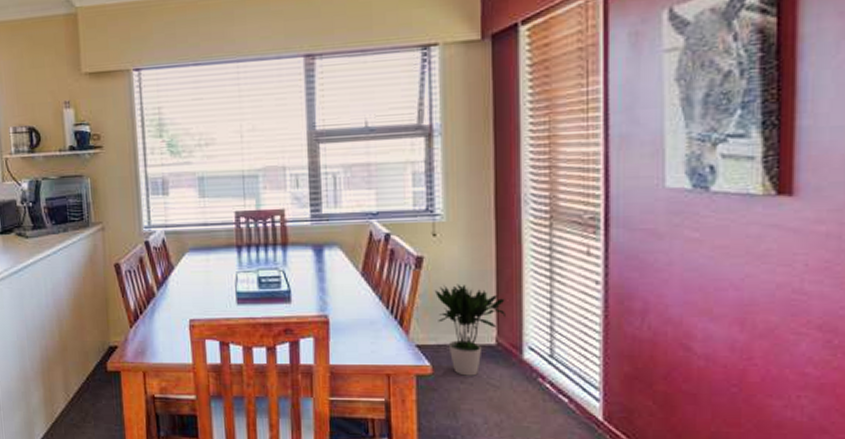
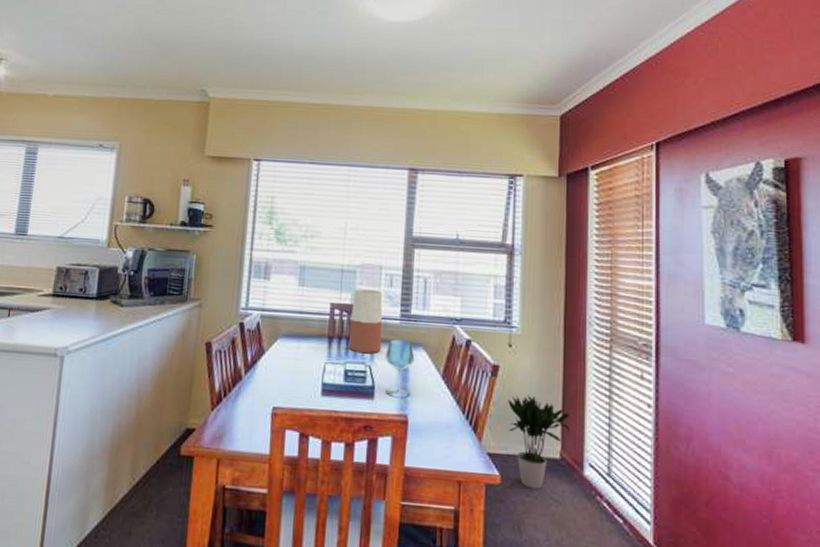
vase: none [257,192,294,259] -> present [348,288,383,354]
wine glass: none [298,240,330,300] -> present [385,339,415,399]

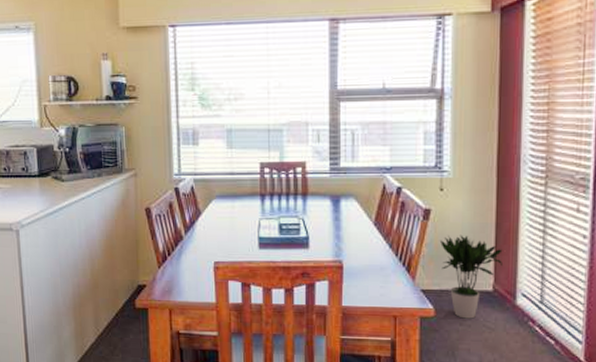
vase: present [348,288,383,354] -> none [280,145,313,208]
wine glass: present [385,339,415,399] -> none [317,192,346,246]

